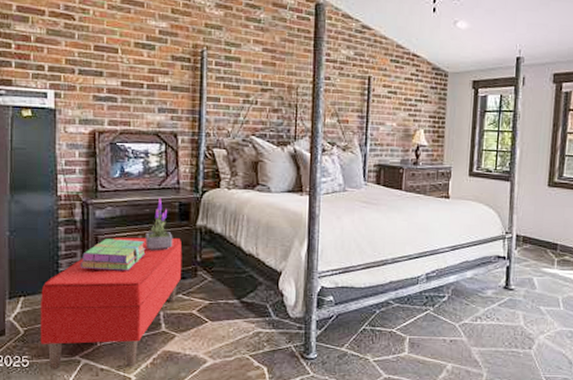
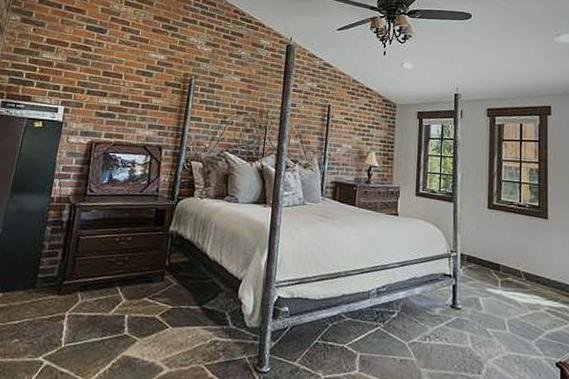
bench: present [40,237,182,370] -> none [9,239,154,372]
stack of books: present [80,239,146,271] -> none [58,239,121,272]
potted plant: present [146,198,173,251] -> none [121,204,147,254]

